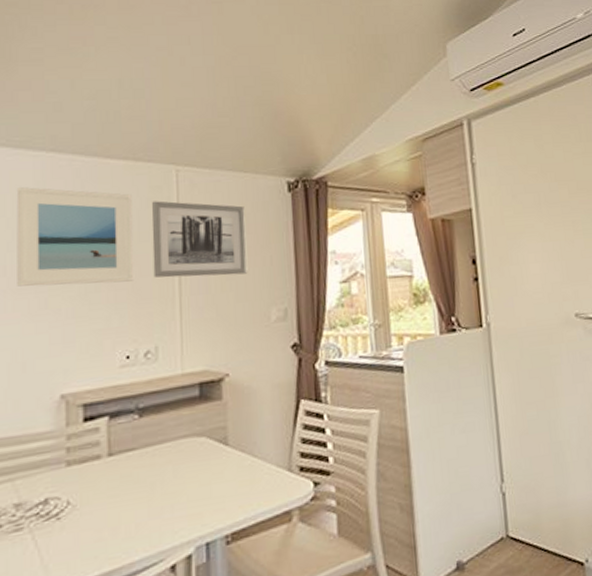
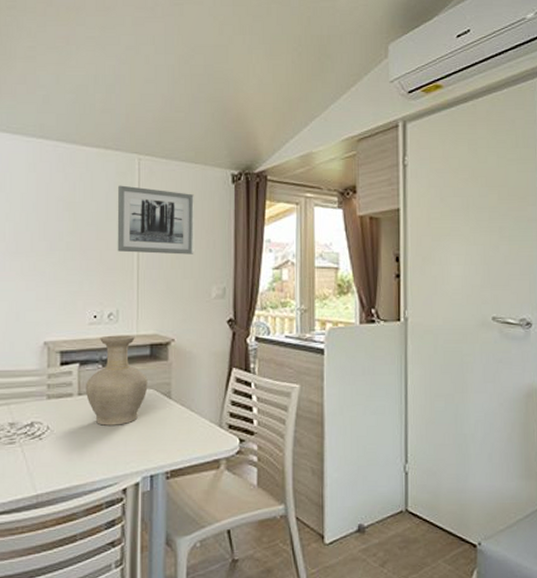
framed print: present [16,187,134,287] -> none [13,168,102,253]
vase: none [117,374,198,490] -> present [85,335,148,426]

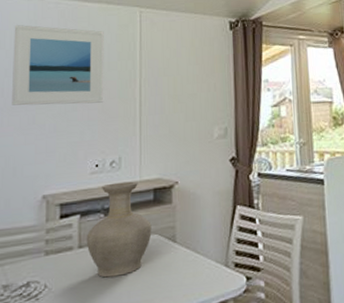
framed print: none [13,168,102,253] -> present [12,25,104,106]
wall art: present [117,185,194,255] -> none [119,36,196,100]

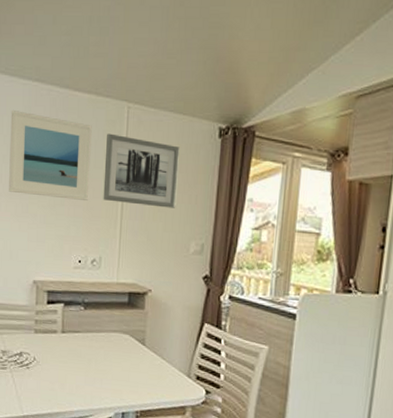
vase: present [86,181,152,278] -> none [68,280,125,364]
wall art: none [119,36,196,100] -> present [103,133,180,208]

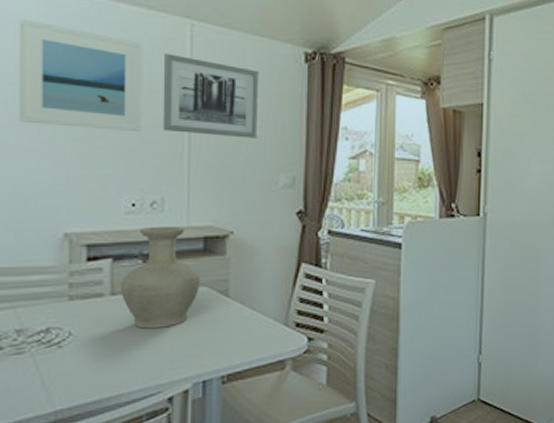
vase: none [68,280,125,364] -> present [120,226,200,329]

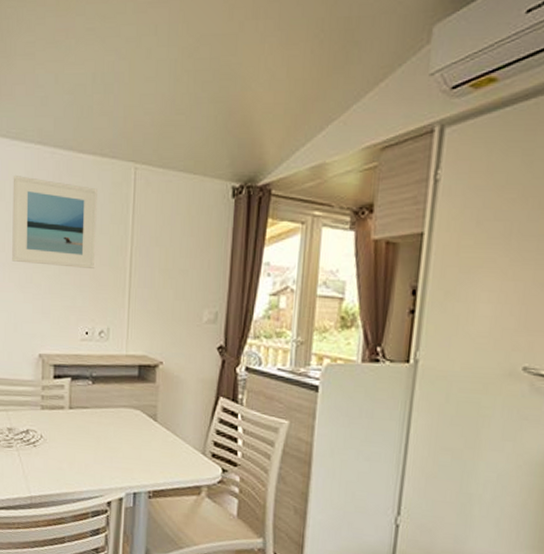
vase: present [120,226,200,329] -> none [75,353,135,442]
wall art: present [163,53,259,139] -> none [110,197,190,275]

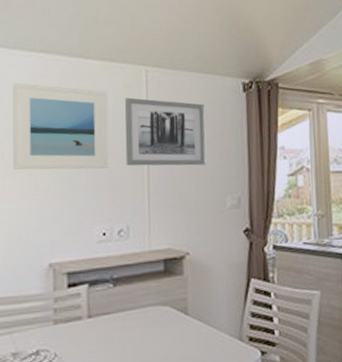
wall art: none [110,197,190,275] -> present [125,97,207,166]

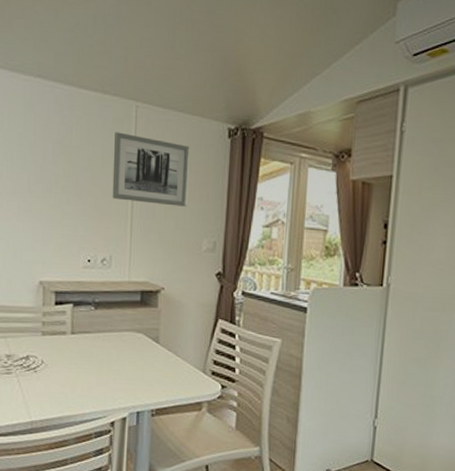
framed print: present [12,83,110,170] -> none [11,106,99,199]

